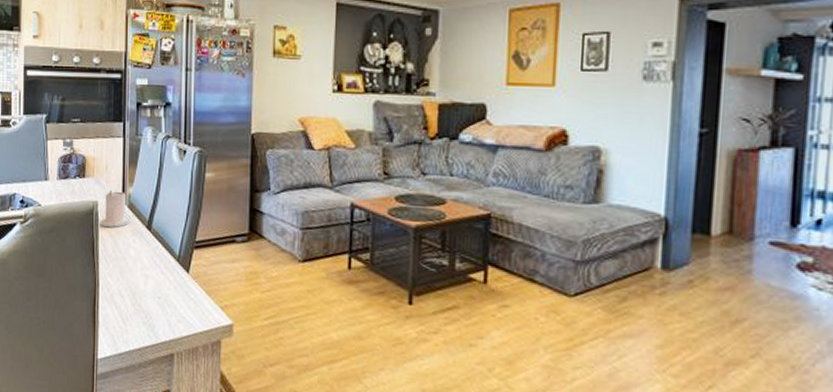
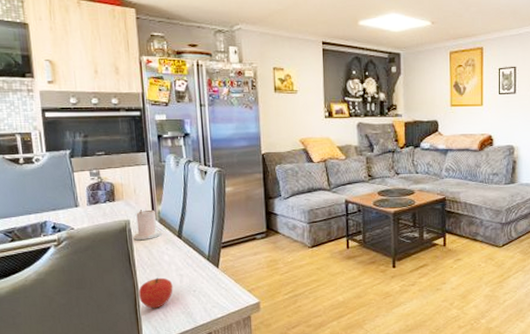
fruit: none [98,275,136,313] -> present [138,277,173,309]

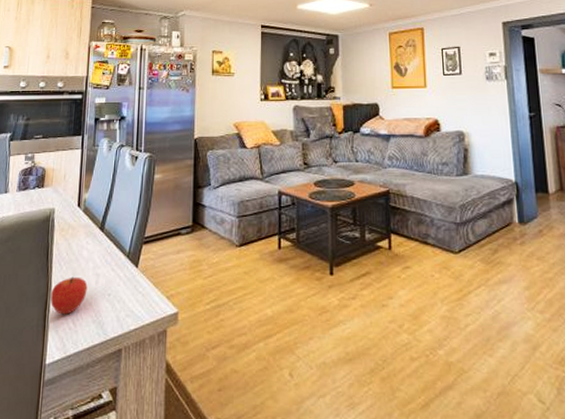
candle: present [133,209,162,240] -> none [55,197,85,231]

